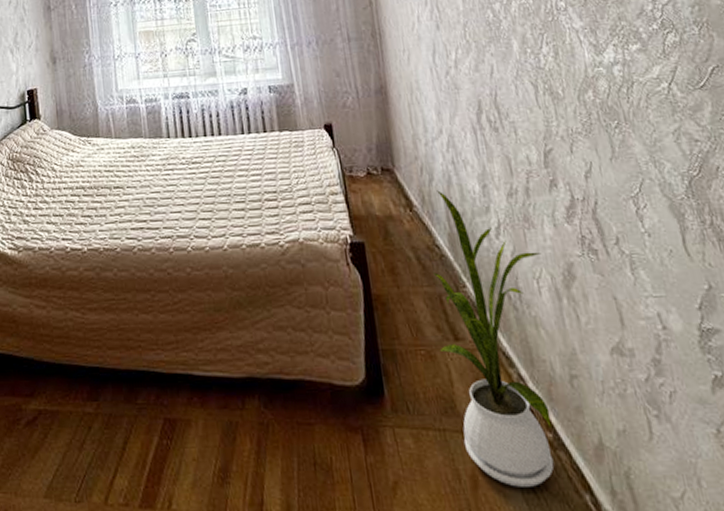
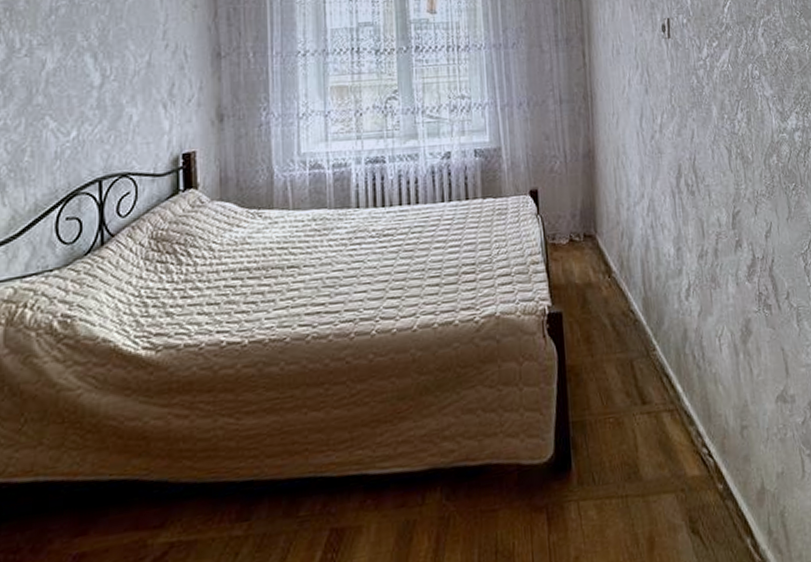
house plant: present [433,190,555,487] -> none [626,255,724,543]

